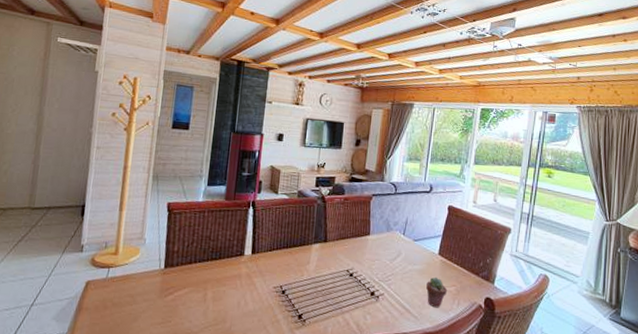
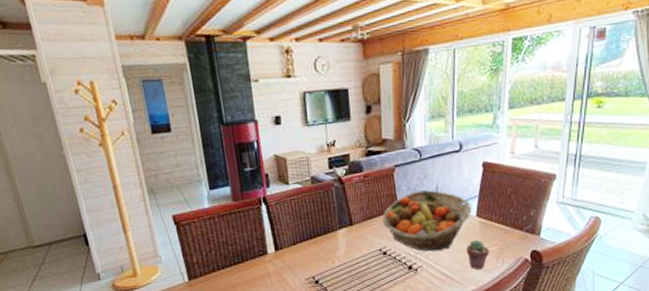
fruit basket: none [353,221,435,282] -> present [382,190,472,252]

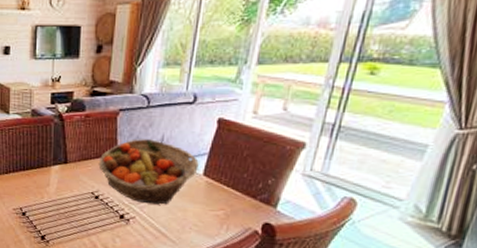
potted succulent: present [467,239,490,270] -> none [187,199,214,233]

